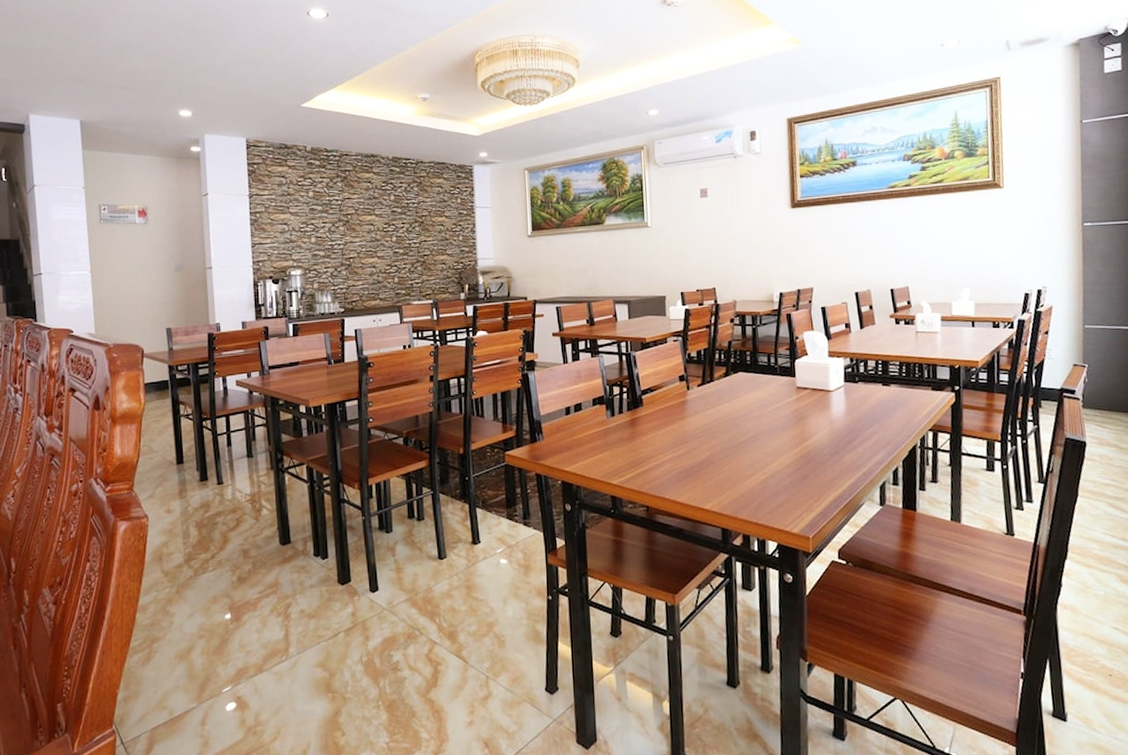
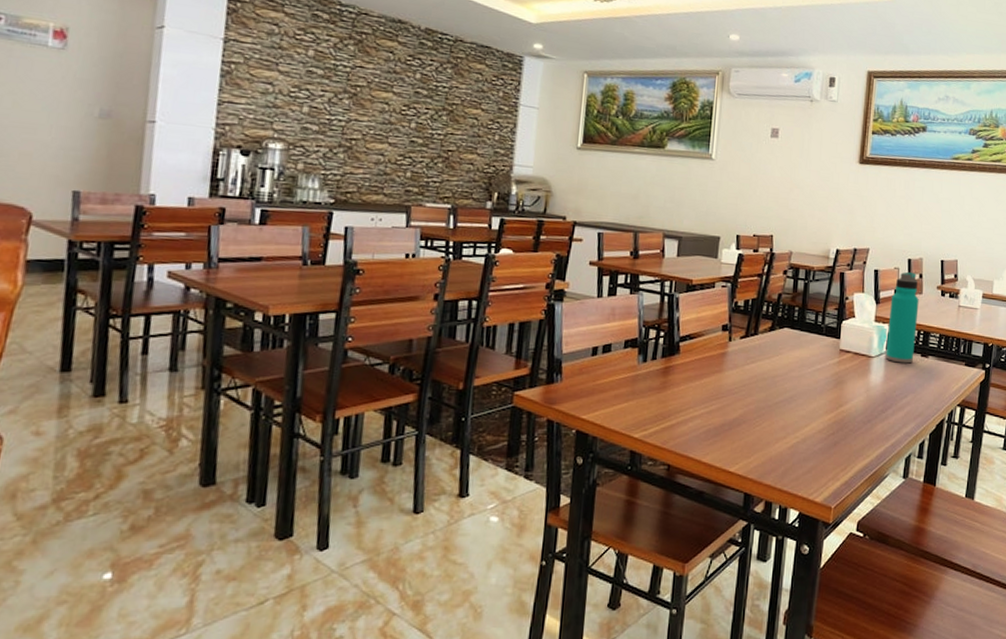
water bottle: none [842,304,875,394] -> present [885,271,919,364]

